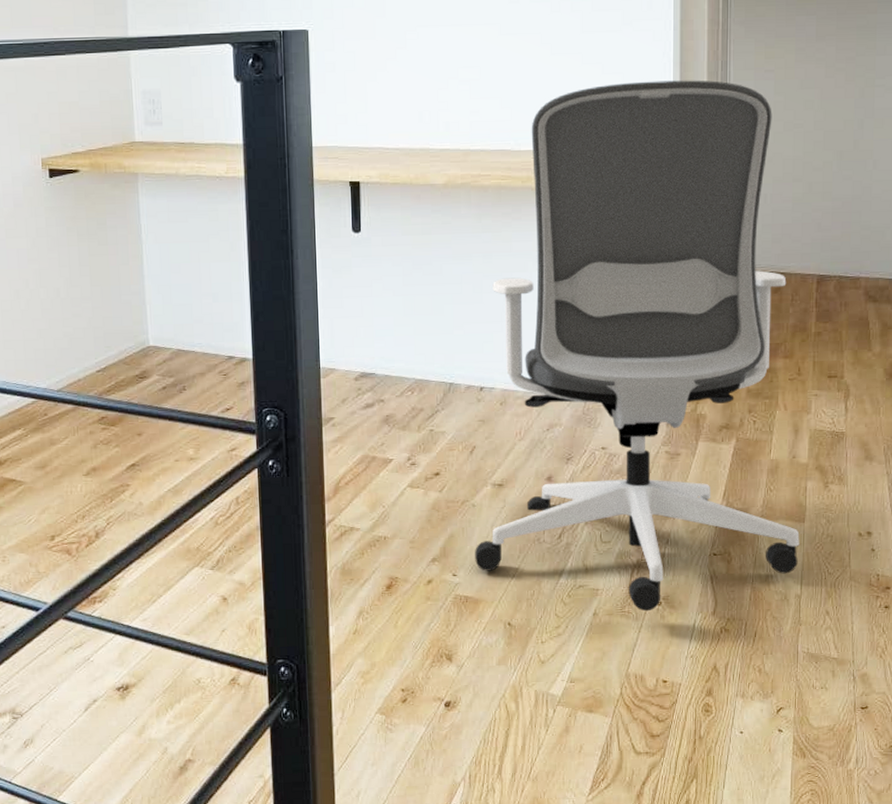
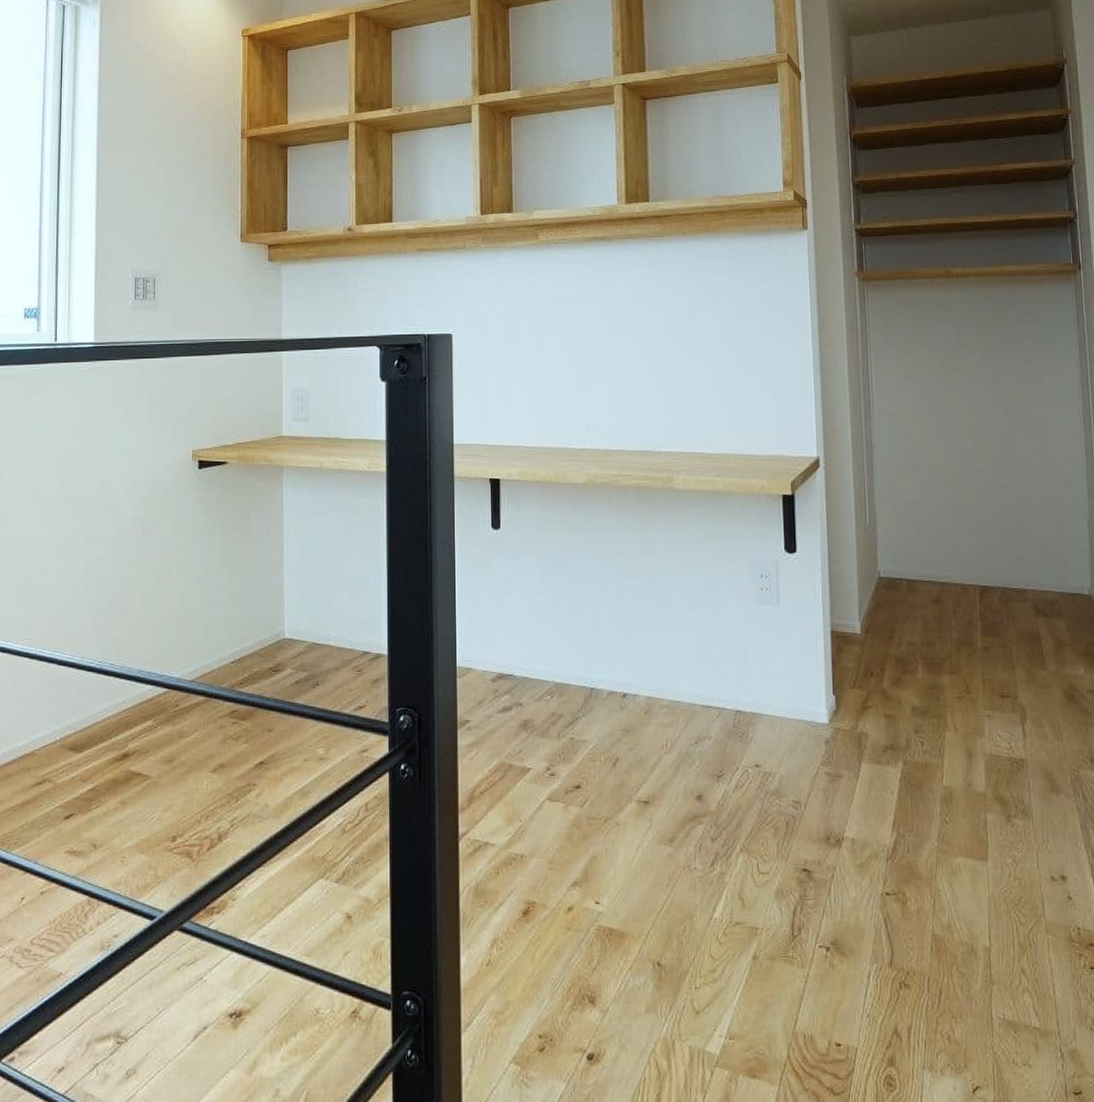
office chair: present [475,80,800,612] -> none [619,386,984,958]

